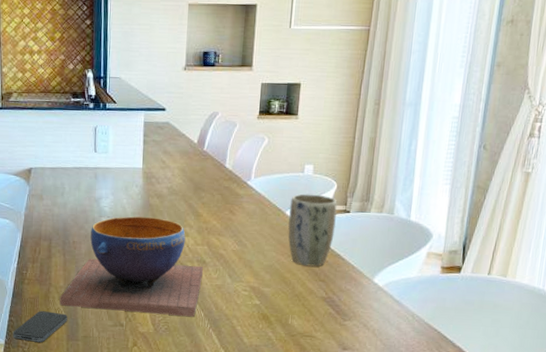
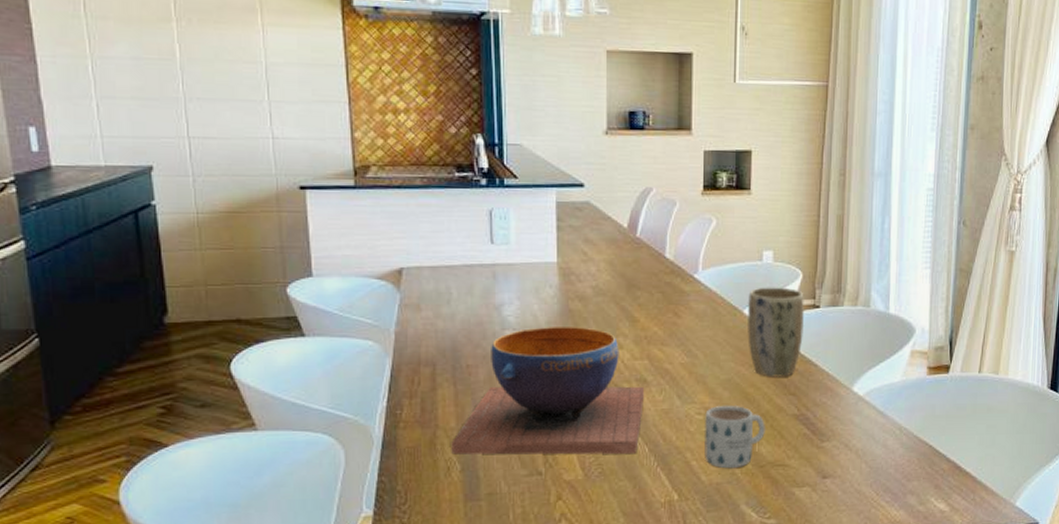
smartphone: present [12,311,68,343] -> none [384,464,464,509]
mug: none [247,285,298,335] -> present [704,406,765,469]

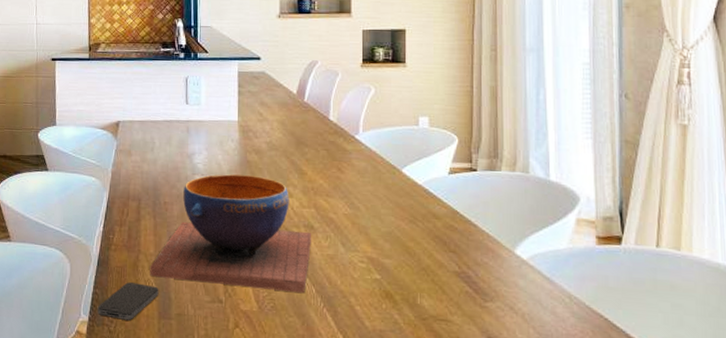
smartphone: none [384,464,464,509] -> present [97,282,159,321]
mug: present [704,406,765,469] -> none [368,256,426,318]
plant pot: present [747,287,805,377] -> none [405,149,462,235]

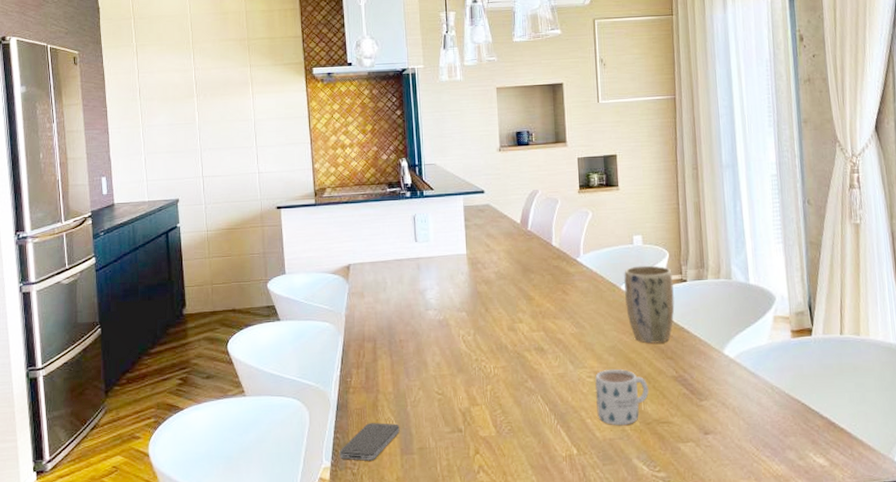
decorative bowl: present [150,174,311,294] -> none [389,305,543,415]
mug: none [368,256,426,318] -> present [595,369,649,426]
plant pot: none [405,149,462,235] -> present [623,265,675,344]

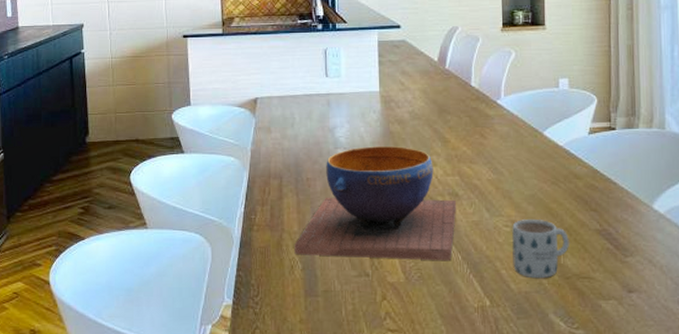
smartphone: present [339,423,400,461] -> none [241,262,304,301]
decorative bowl: none [389,305,543,415] -> present [294,146,456,262]
plant pot: present [623,265,675,344] -> none [546,111,602,194]

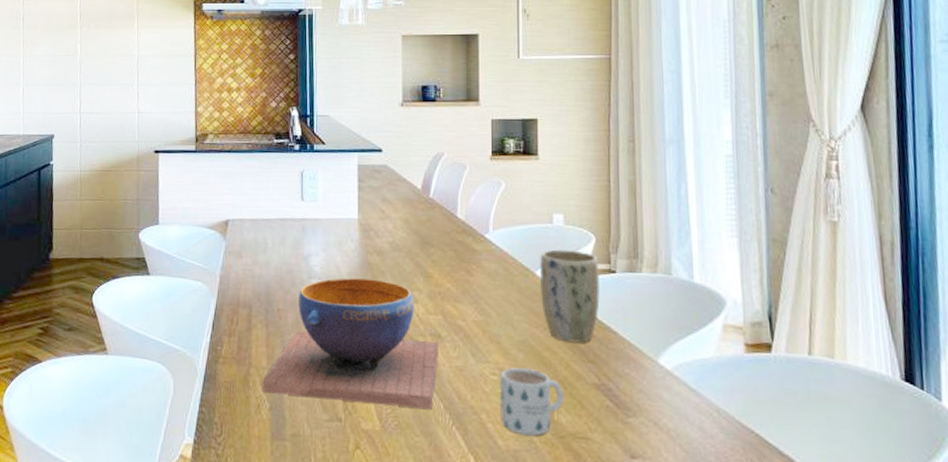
plant pot: none [546,111,602,194] -> present [539,249,601,343]

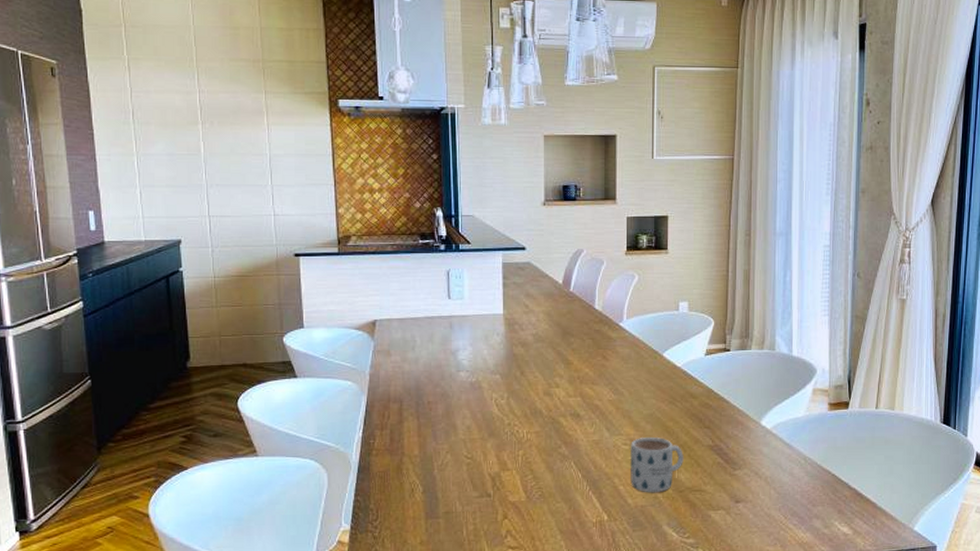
decorative bowl: present [262,278,438,410] -> none [415,369,577,480]
plant pot: present [539,249,601,343] -> none [666,333,717,412]

